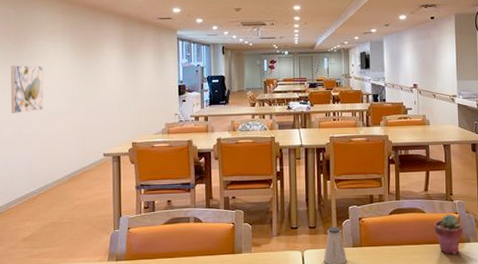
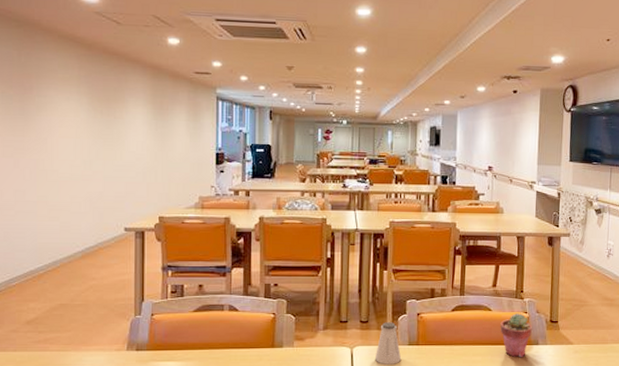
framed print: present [11,65,44,113] -> none [13,118,53,176]

